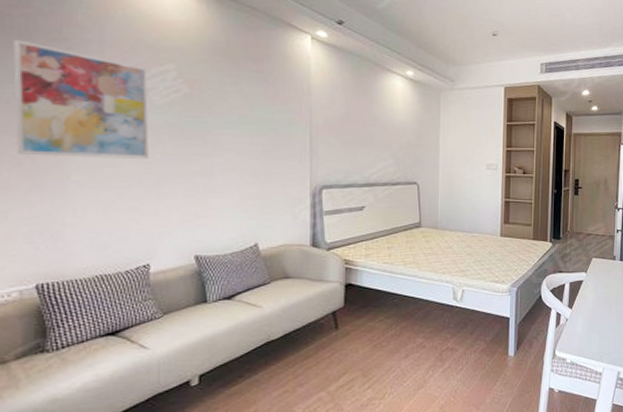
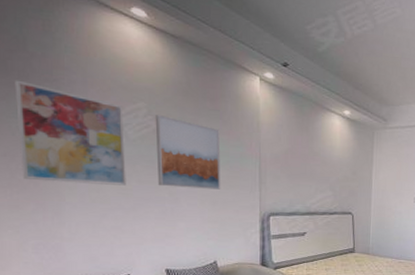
wall art: none [186,76,265,161] -> present [155,114,221,190]

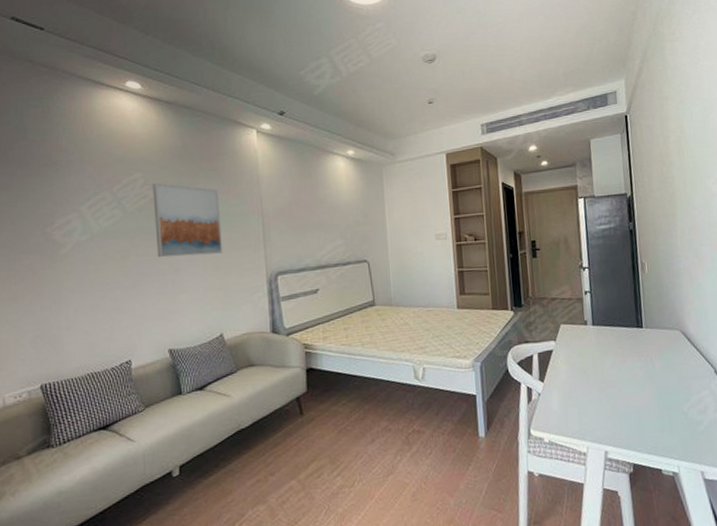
wall art: present [14,80,126,186] -> none [15,168,125,270]

